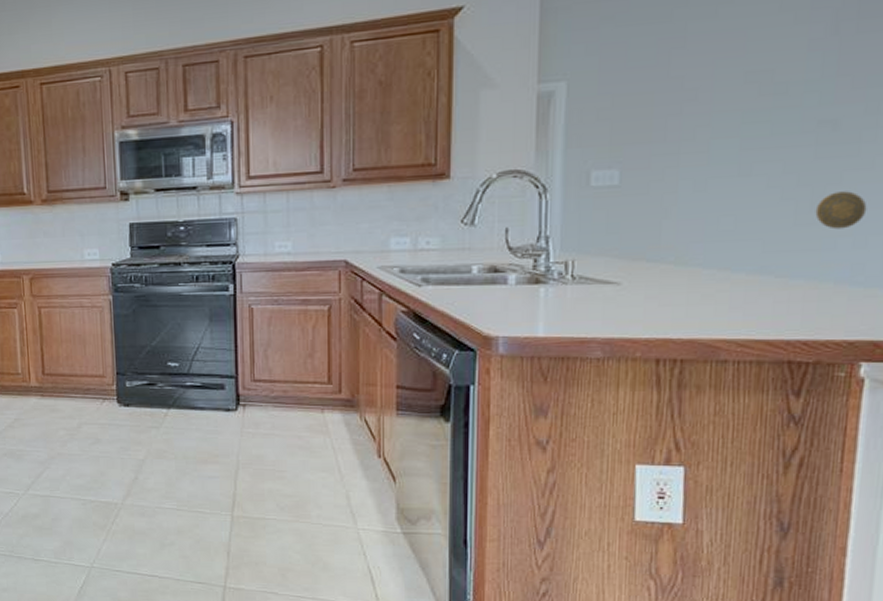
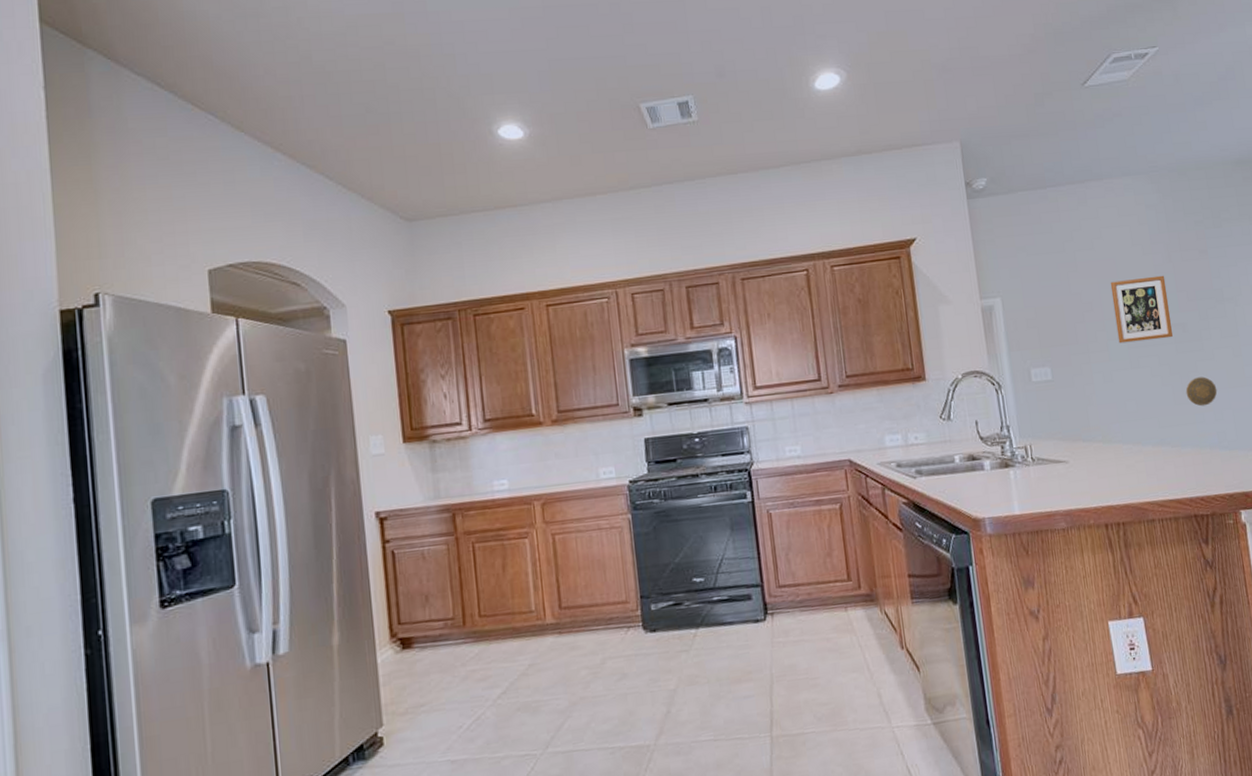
wall art: none [727,53,822,144] -> present [1110,275,1174,344]

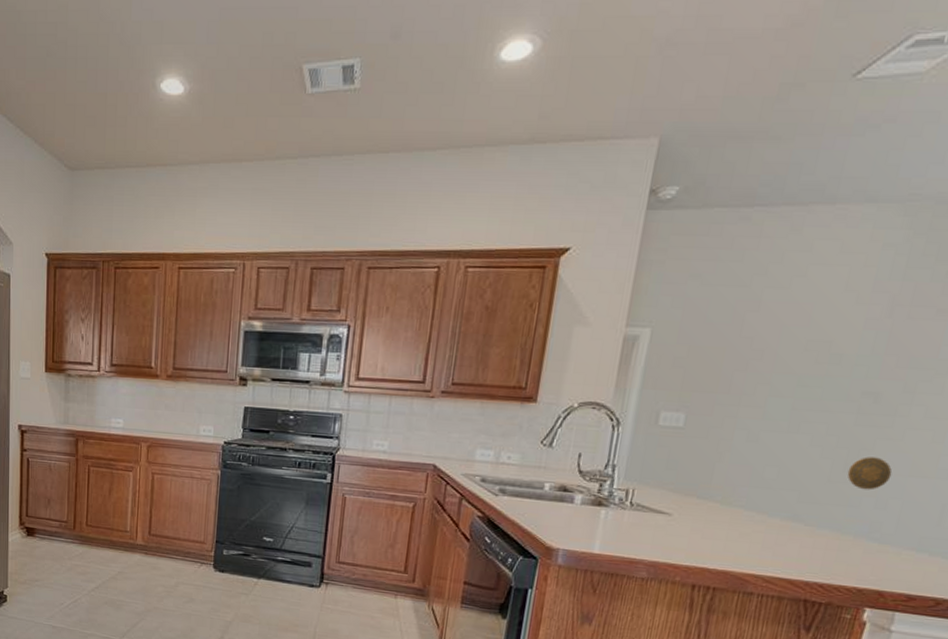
wall art: present [1110,275,1174,344] -> none [781,330,875,407]

